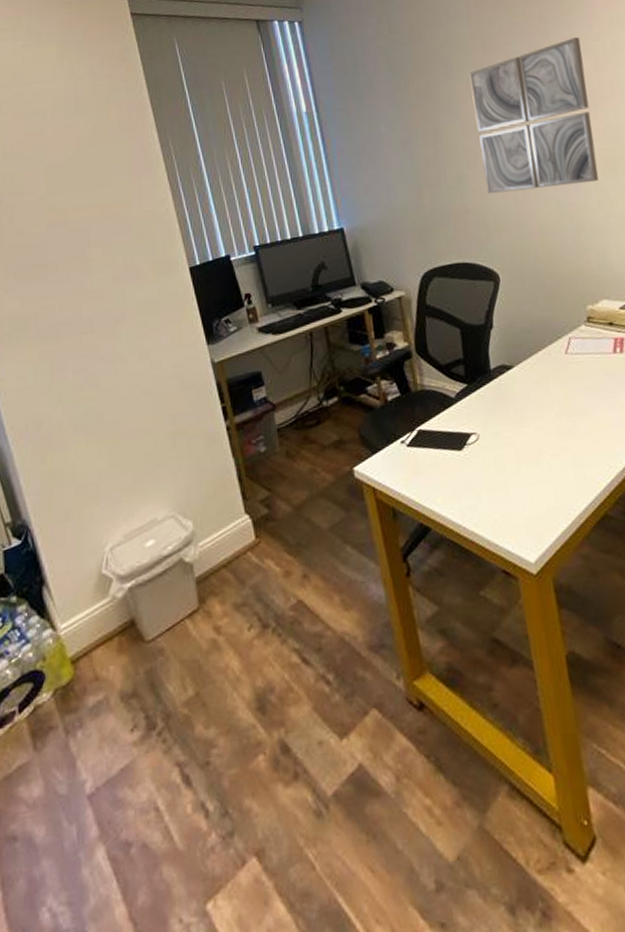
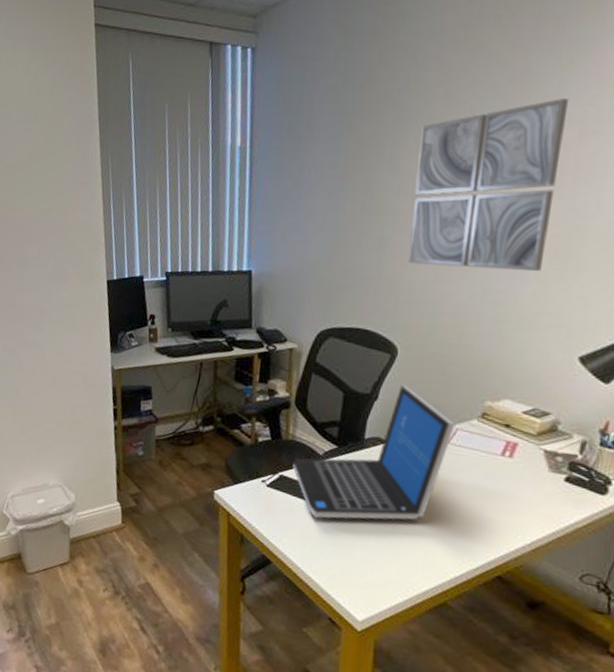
laptop: none [428,308,568,465] -> present [292,385,455,520]

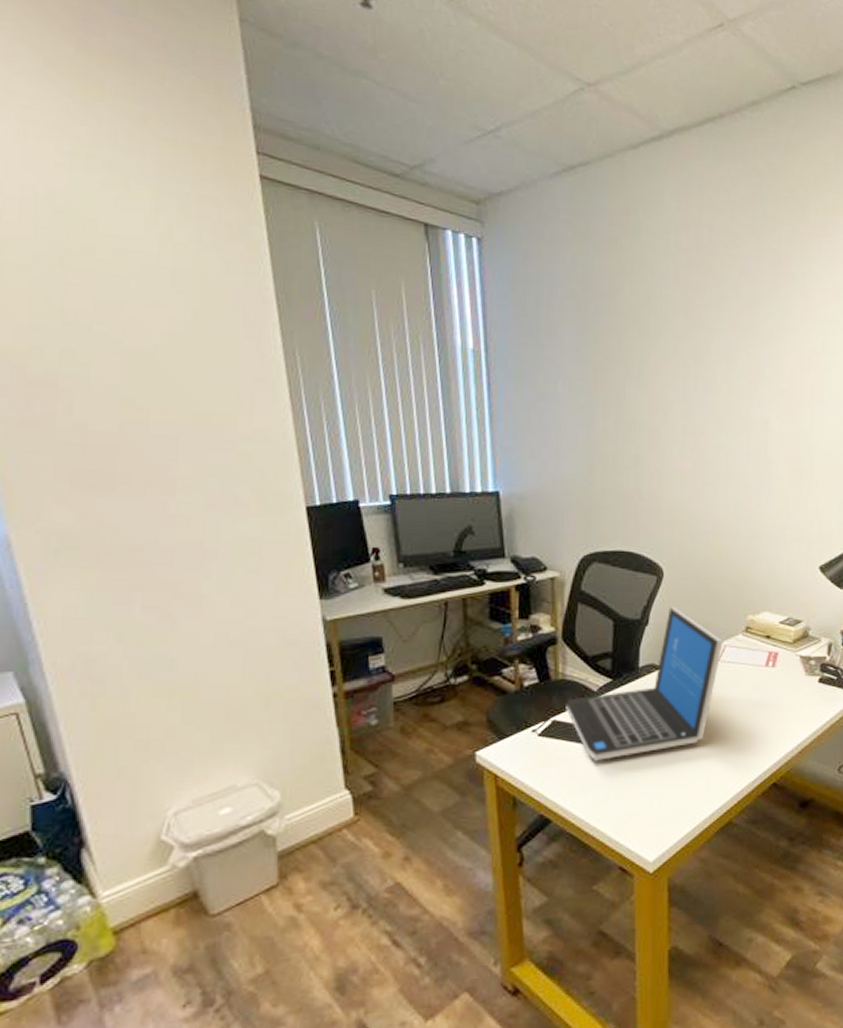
wall art: present [407,99,569,272] -> none [665,328,790,489]

